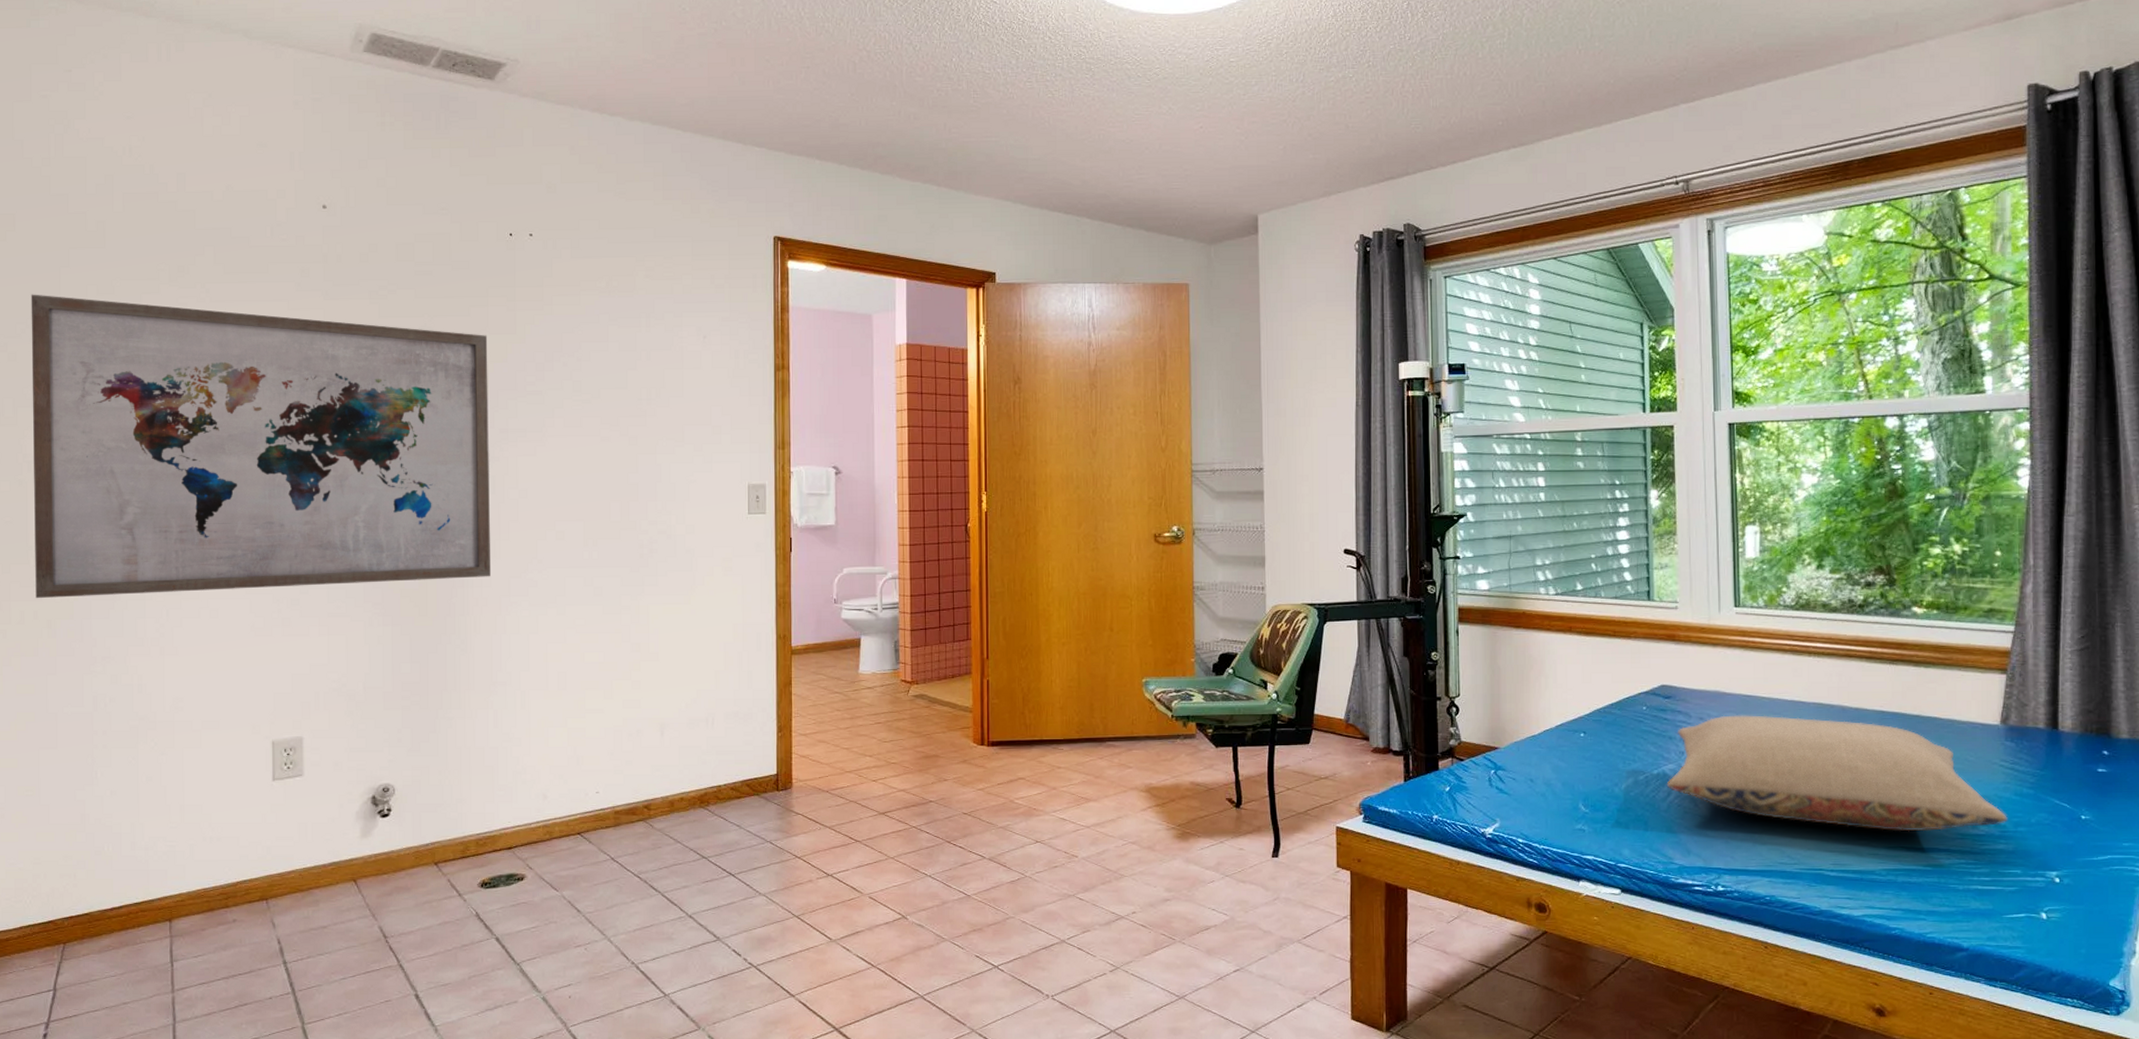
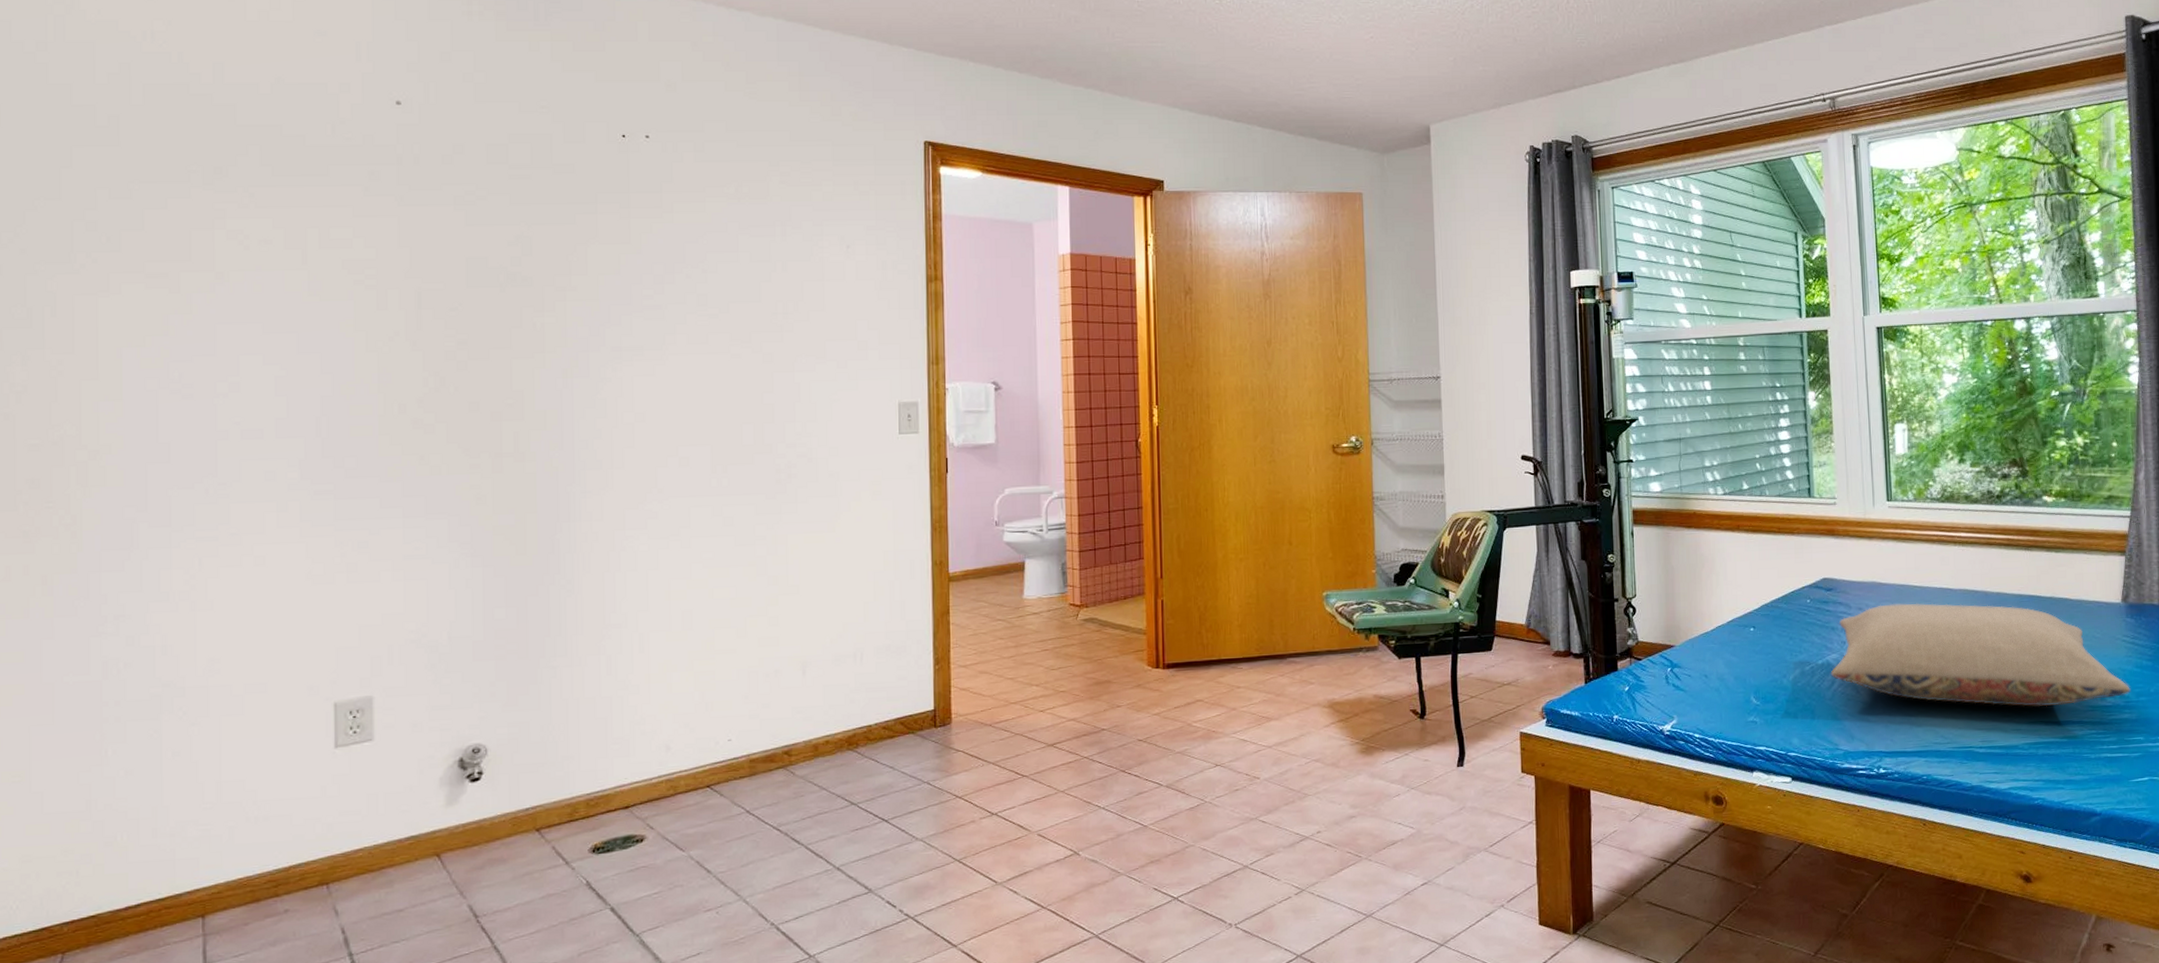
wall art: present [31,294,490,599] -> none [21,198,602,551]

